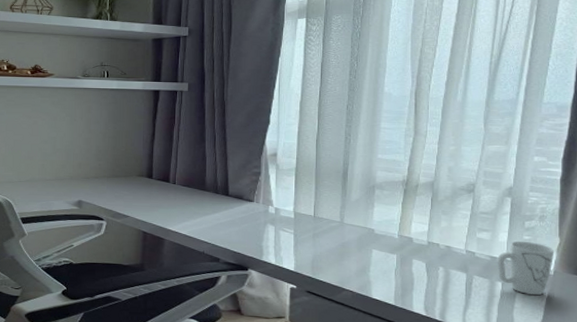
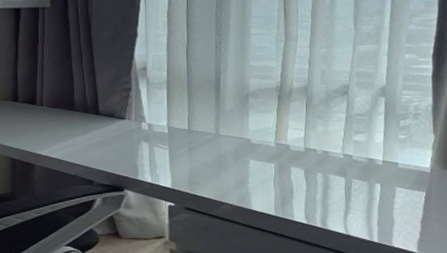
mug: present [497,241,555,296] -> none [374,140,430,195]

